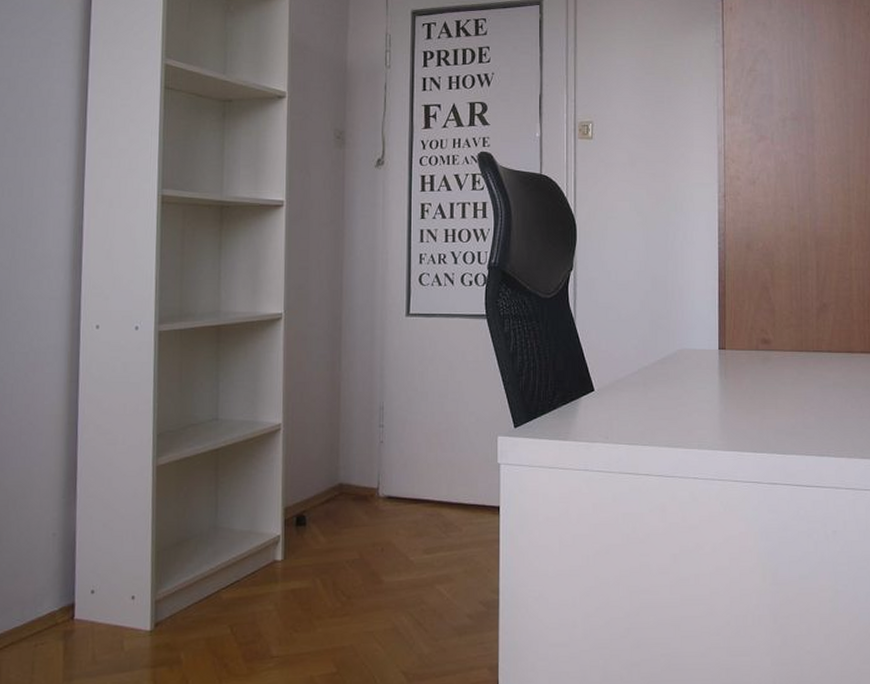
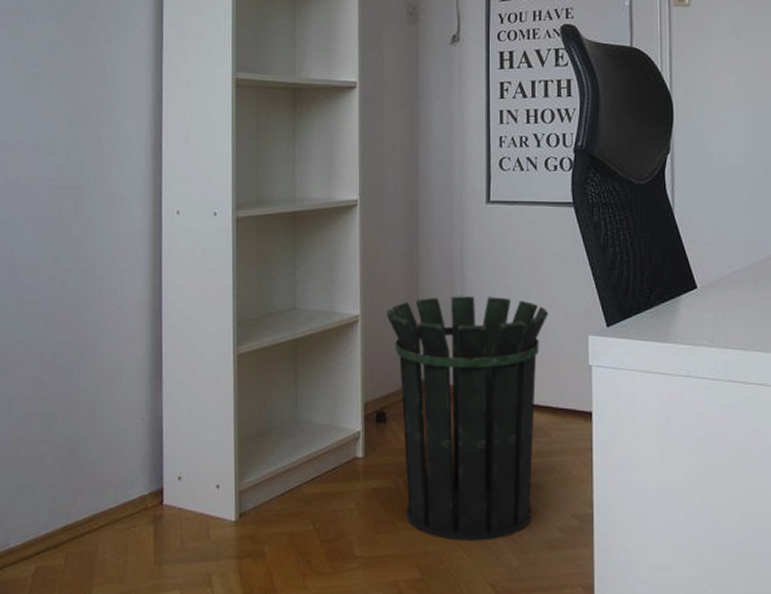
waste bin: none [308,403,462,634] -> present [386,296,549,542]

